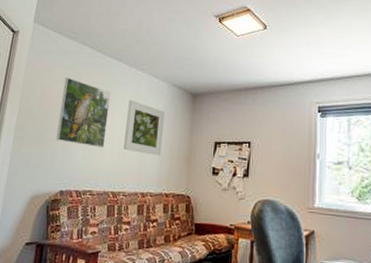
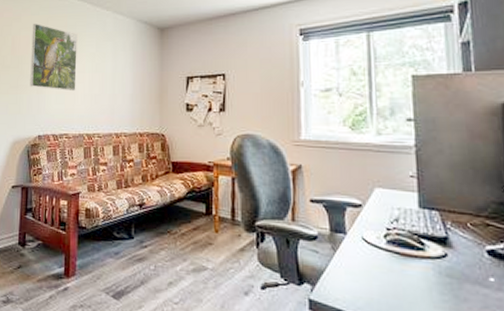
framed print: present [124,99,165,156] -> none [95,40,132,95]

